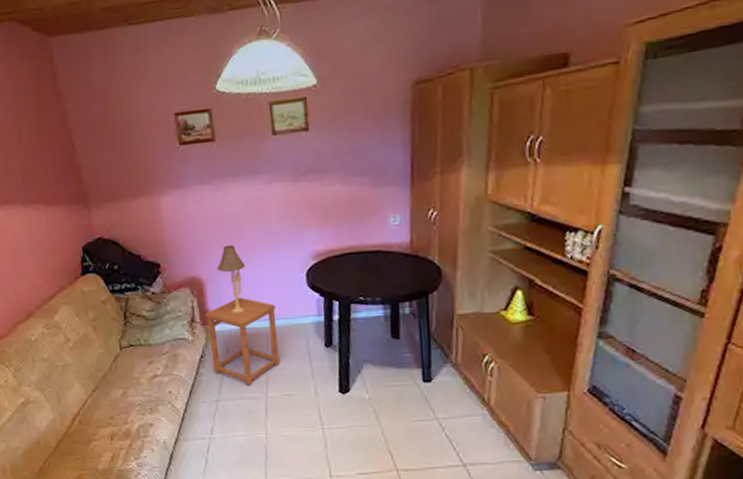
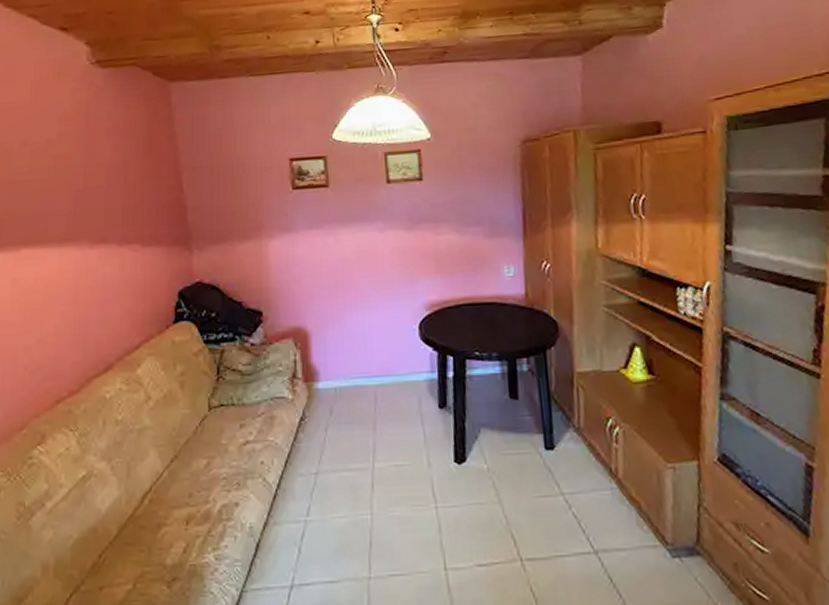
side table: present [206,297,280,385] -> none [309,350,389,454]
table lamp: present [216,243,245,314] -> none [323,291,354,369]

